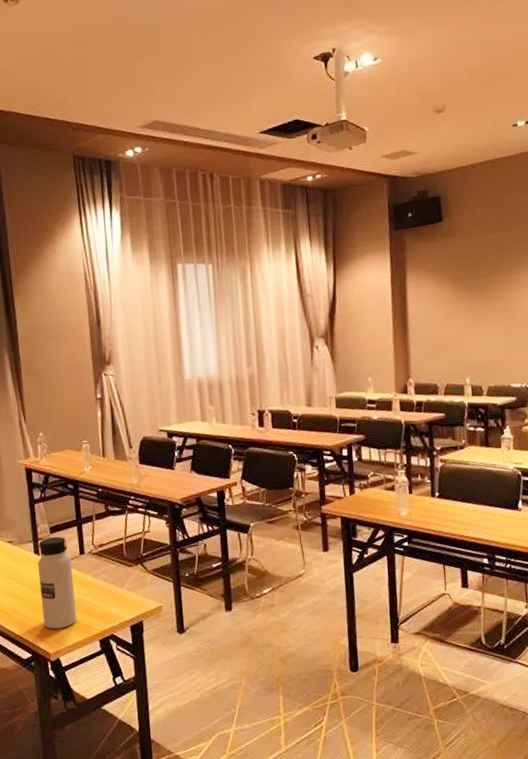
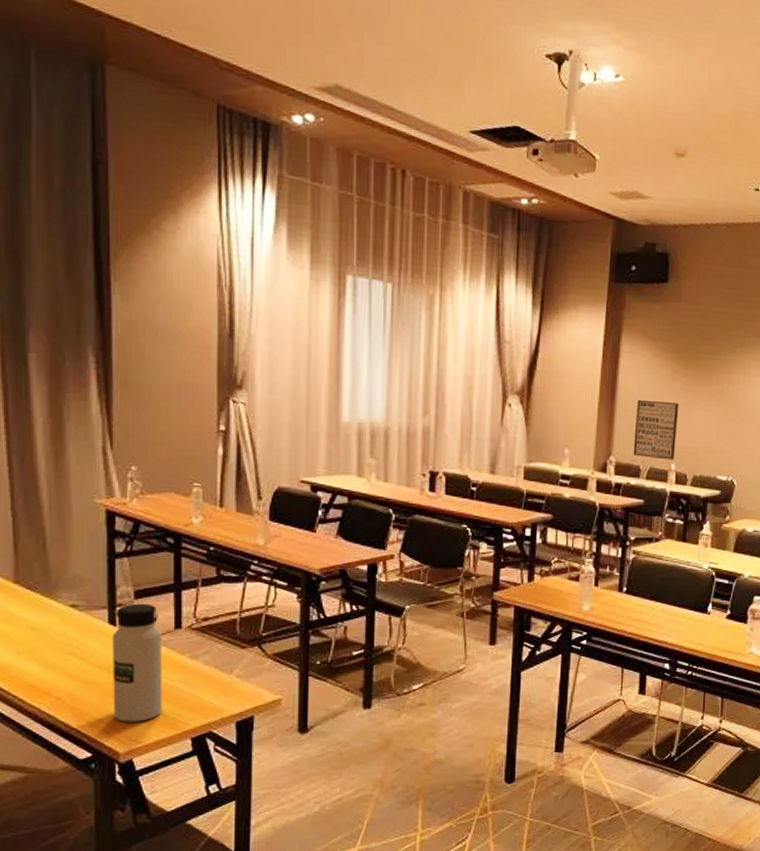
wall art: none [427,324,469,376] -> present [633,399,679,460]

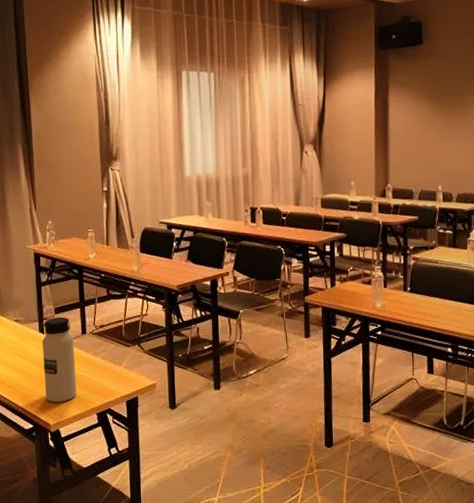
wall art: present [633,399,679,460] -> none [405,137,441,183]

